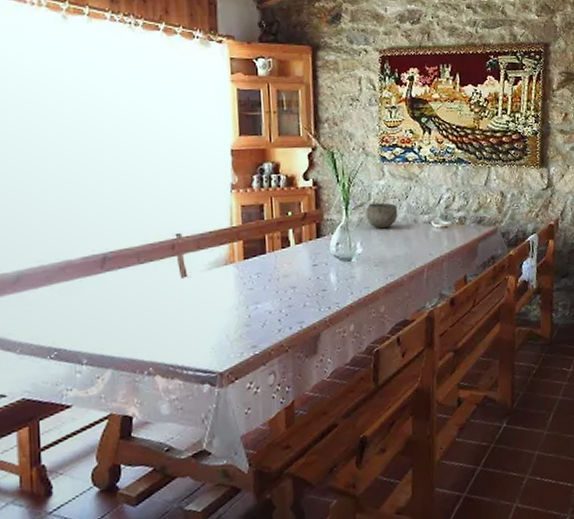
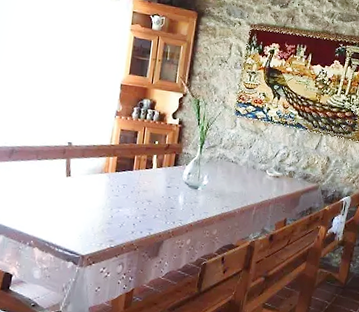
bowl: present [365,202,398,229] -> none [215,146,242,169]

